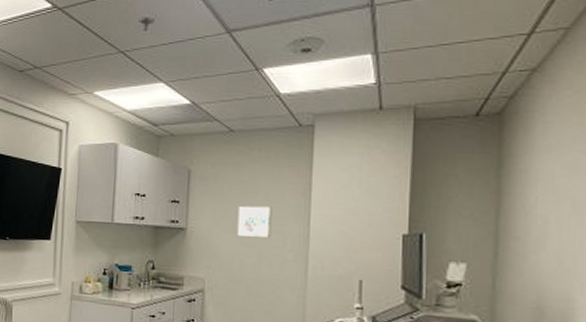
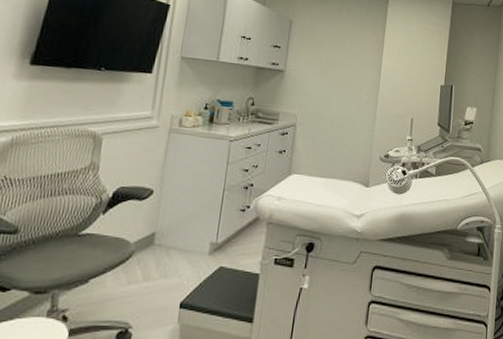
wall art: present [237,205,272,239] -> none [326,54,355,83]

